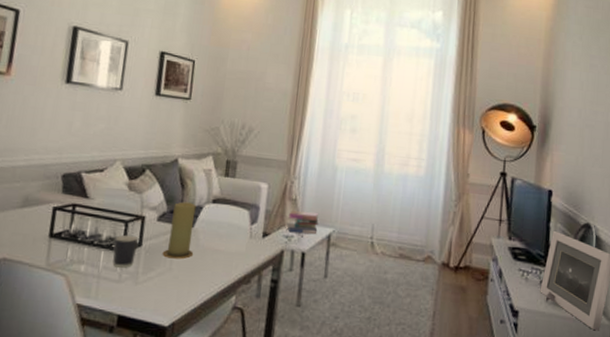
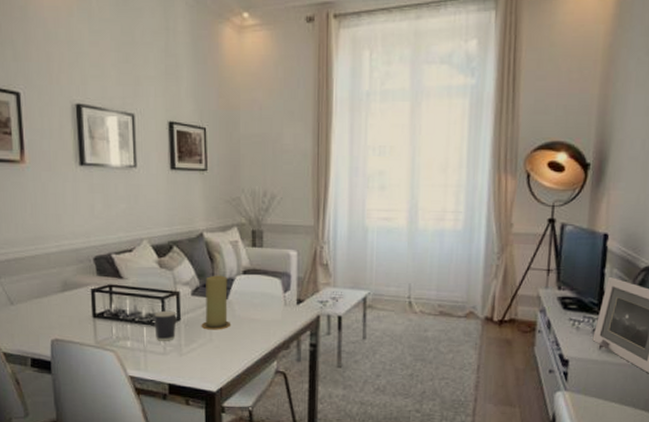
books: present [285,210,319,234] -> none [319,275,353,298]

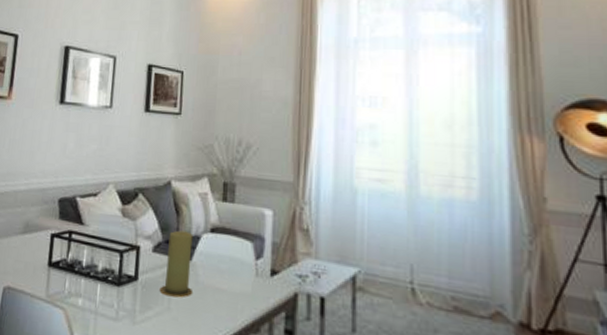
mug: present [154,310,177,341] -> none [109,266,135,305]

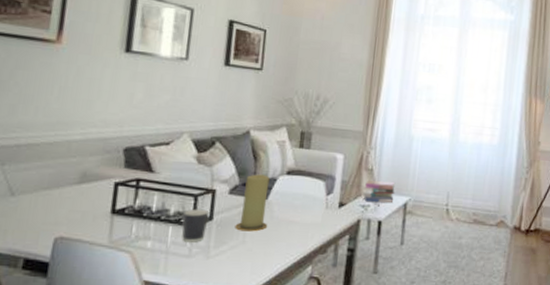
mug: none [109,266,135,305] -> present [181,209,210,242]
books: none [297,243,339,274] -> present [362,180,395,203]

